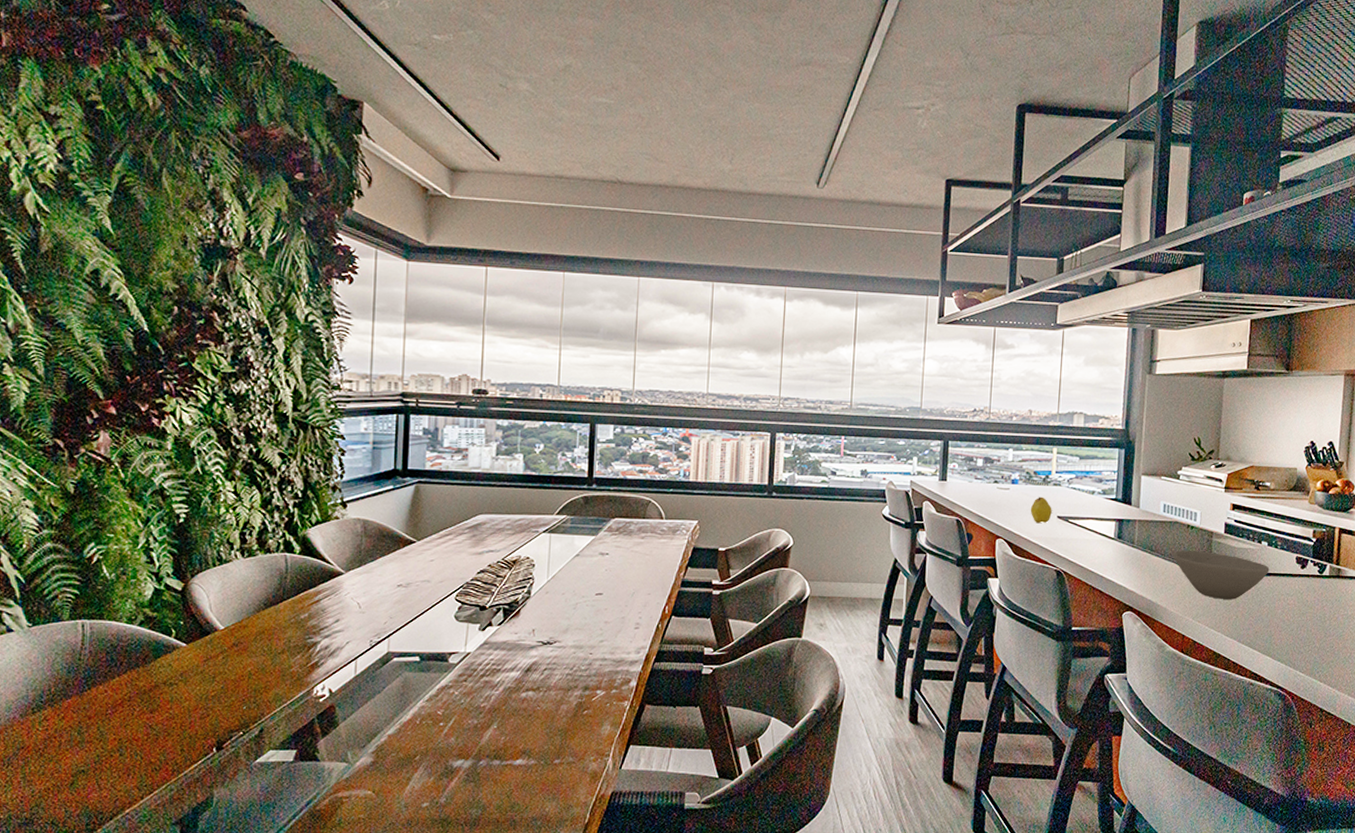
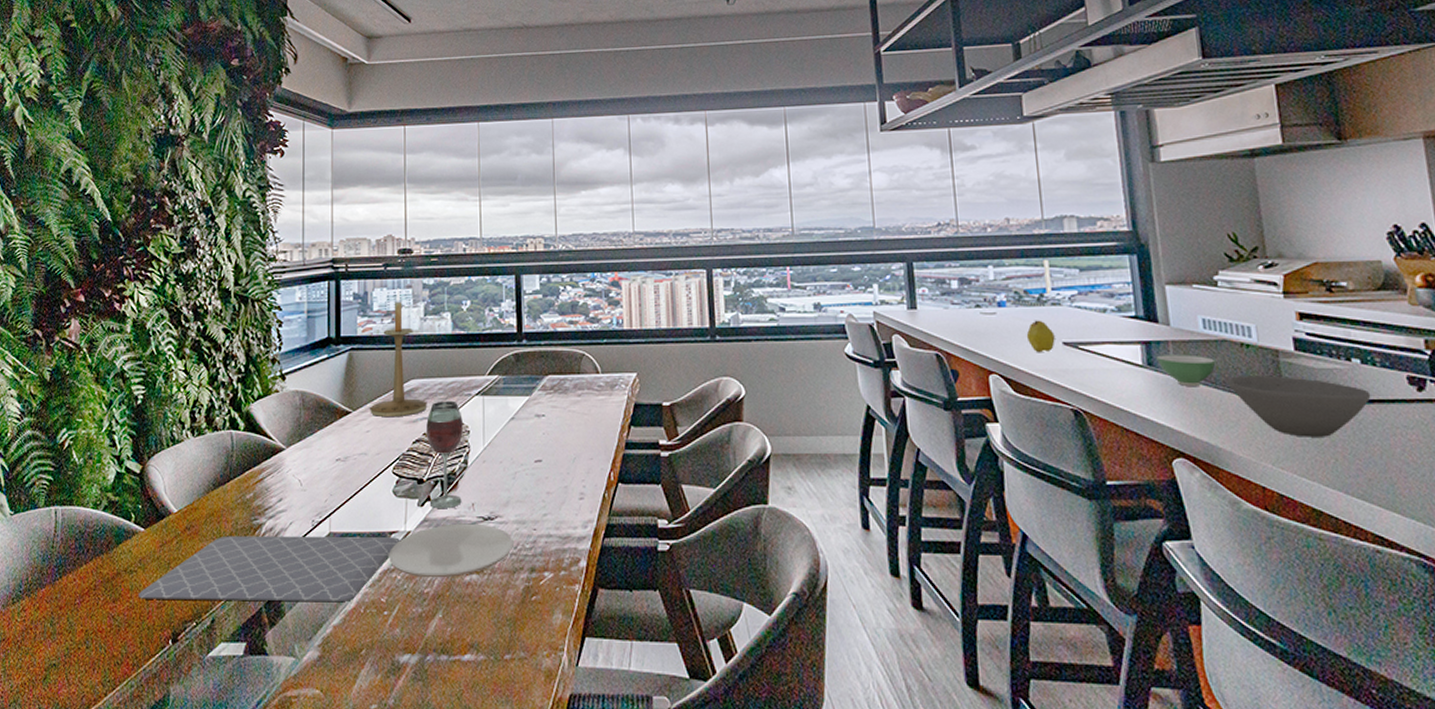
placemat: none [179,652,460,715] -> present [138,535,400,603]
candlestick: none [434,427,494,549] -> present [369,288,427,418]
plate: none [447,646,570,694] -> present [389,523,513,578]
wineglass: none [490,536,530,634] -> present [426,400,464,509]
bowl: none [1125,531,1168,557] -> present [1156,354,1216,387]

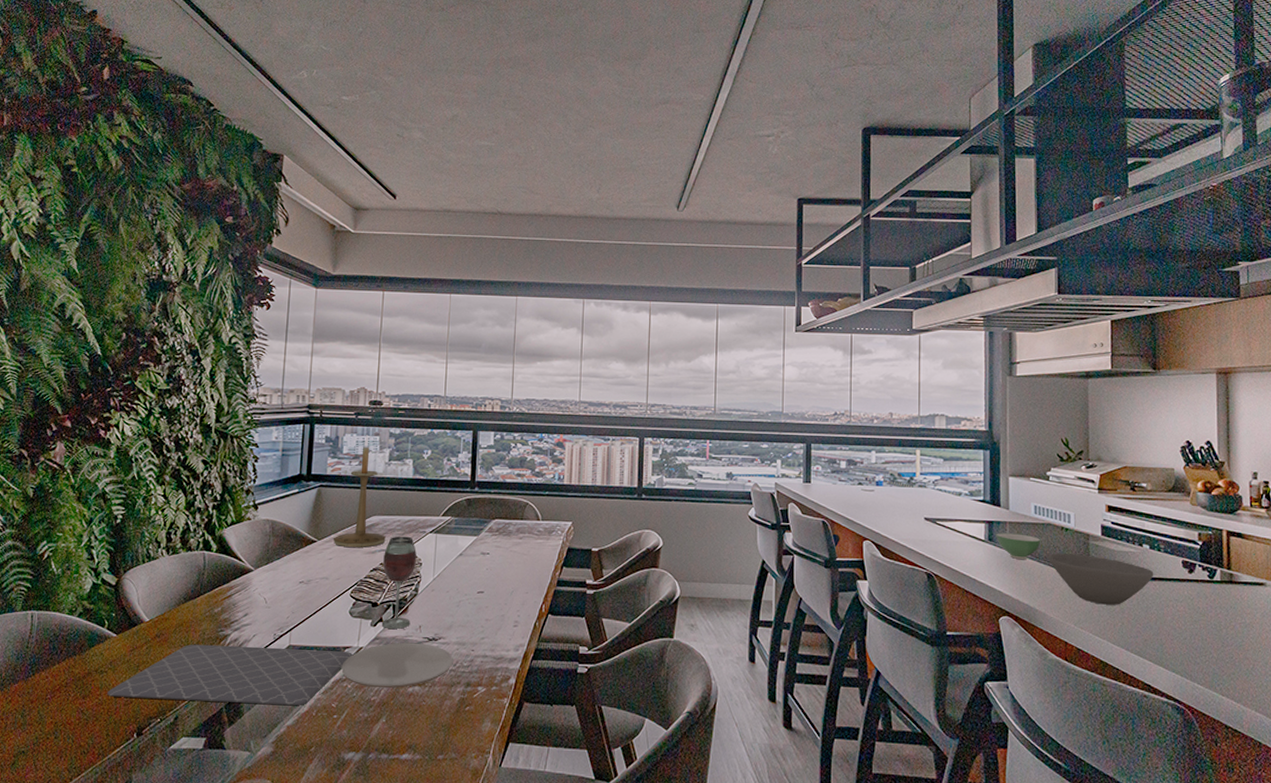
fruit: present [1026,320,1055,353] -> none [896,498,919,526]

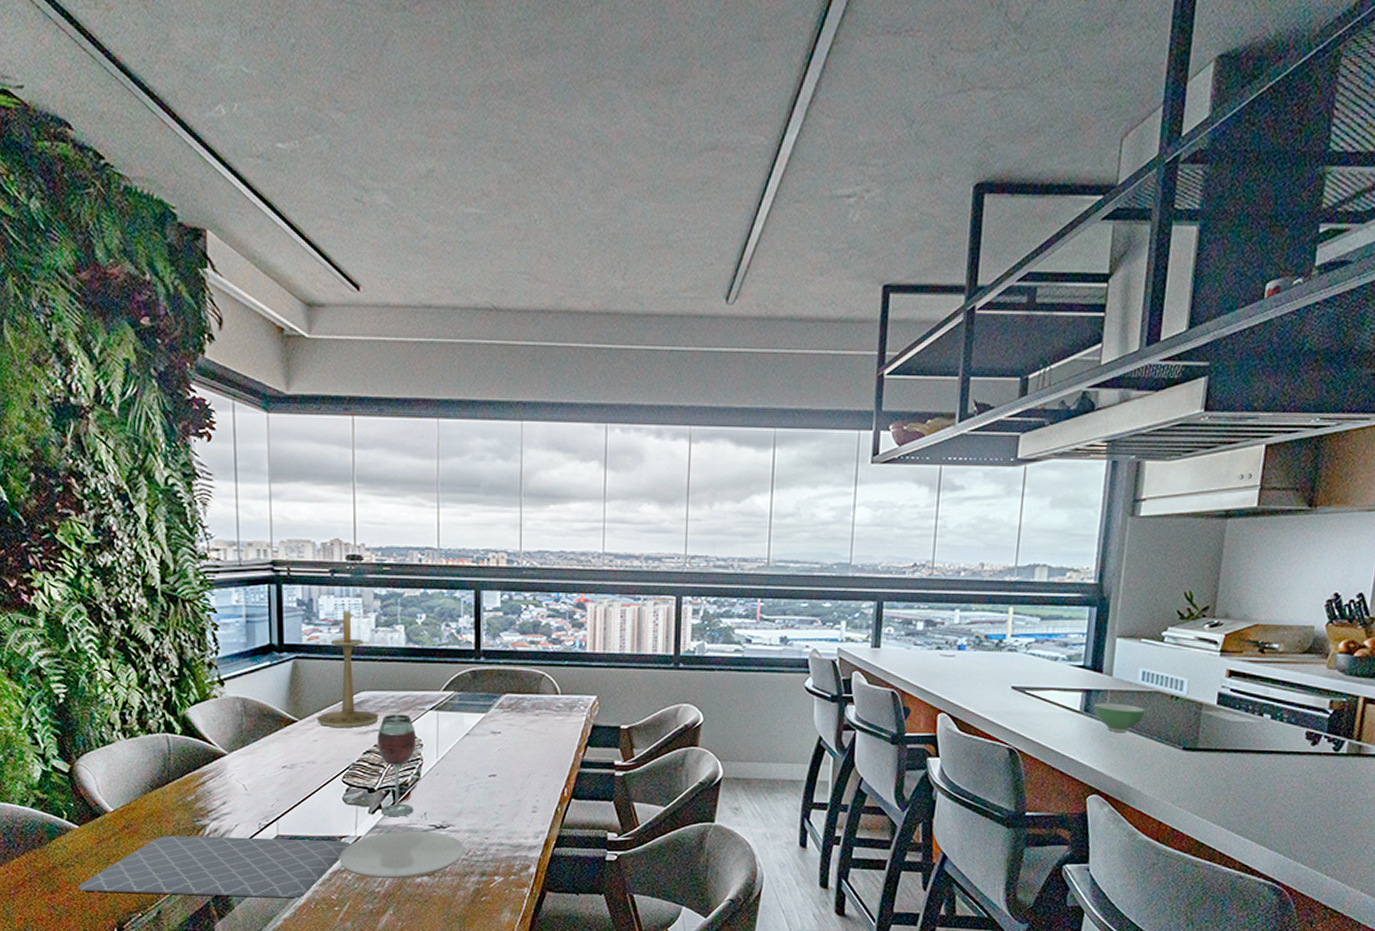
bowl: present [1048,553,1154,605] -> none [1151,725,1272,781]

